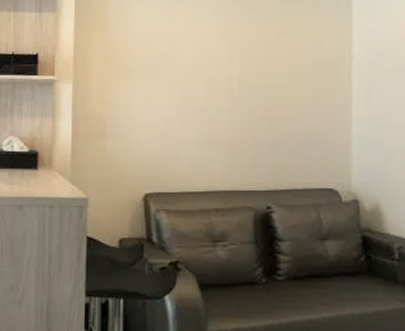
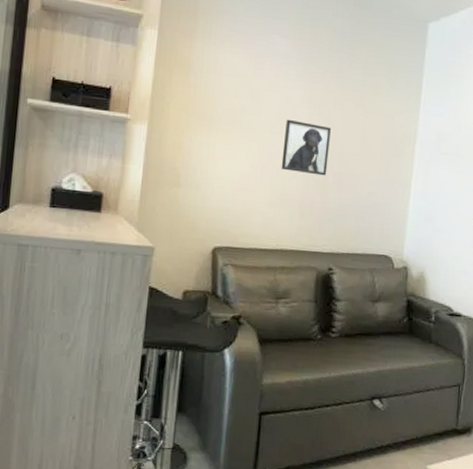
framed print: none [205,58,254,112] -> present [281,119,331,176]

